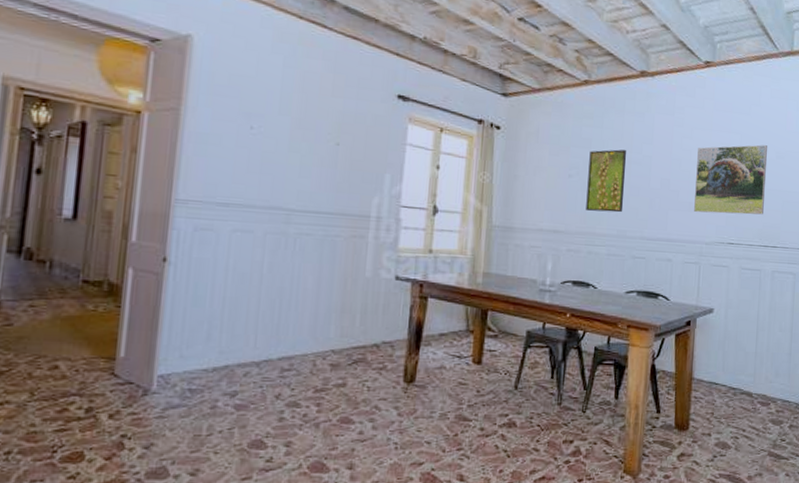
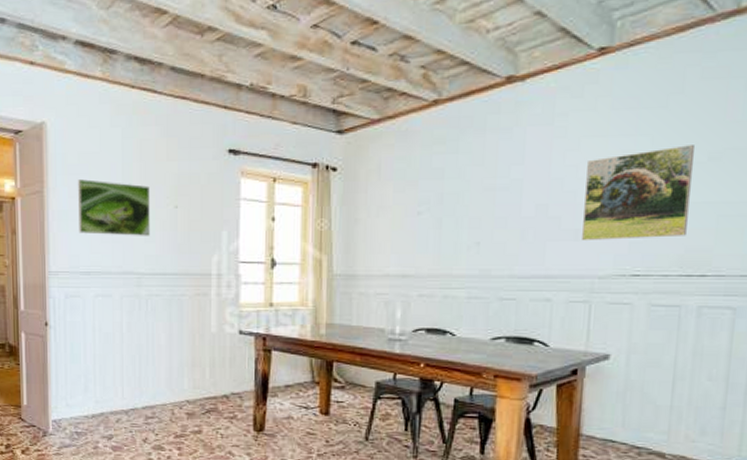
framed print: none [220,102,310,171] -> present [78,179,150,236]
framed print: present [586,149,627,213] -> none [439,176,490,251]

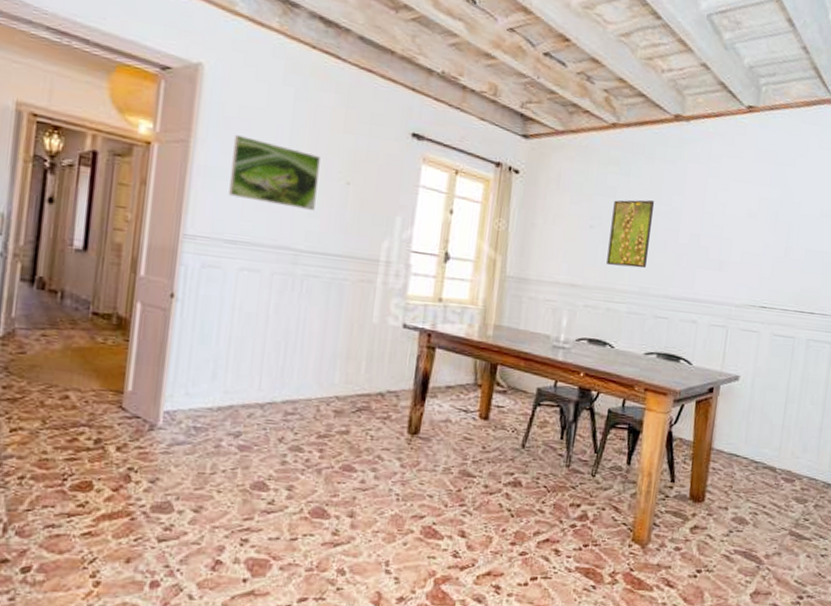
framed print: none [439,176,490,251] -> present [606,200,655,269]
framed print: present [582,145,694,241] -> none [725,200,812,278]

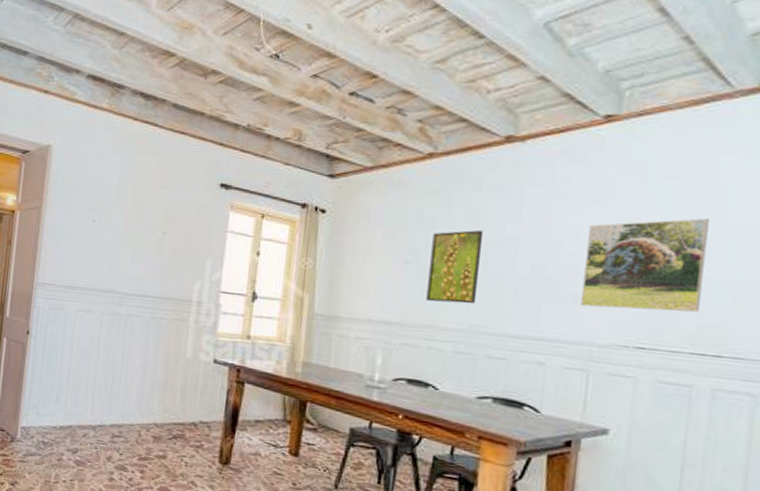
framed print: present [229,135,320,210] -> none [70,200,141,258]
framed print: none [725,200,812,278] -> present [581,218,709,312]

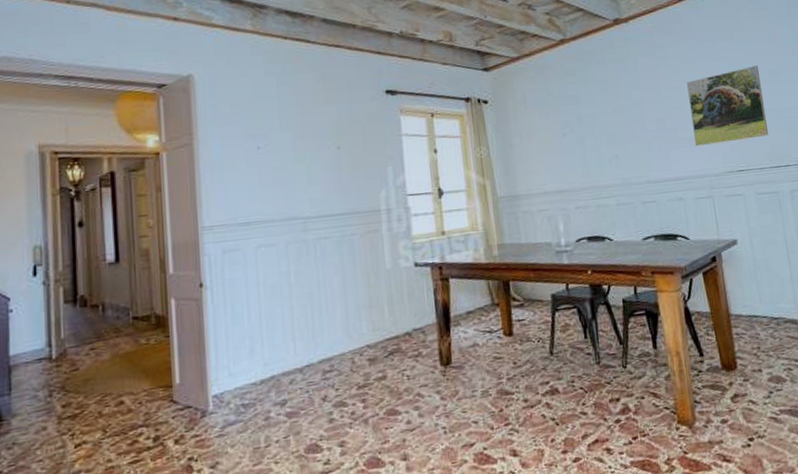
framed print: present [426,230,484,304] -> none [579,99,624,166]

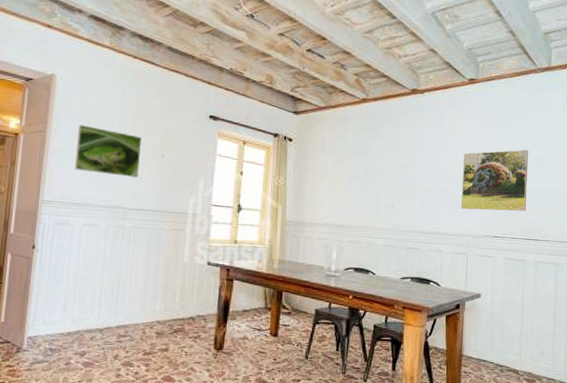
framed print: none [232,128,313,184] -> present [75,125,142,178]

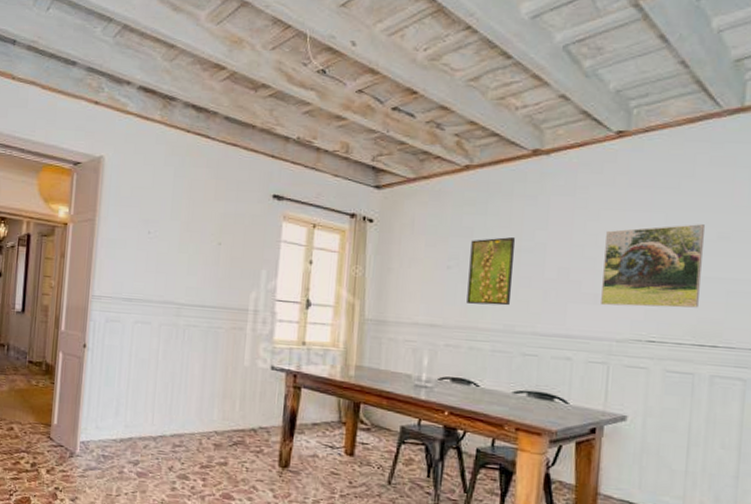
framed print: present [75,125,142,178] -> none [125,211,196,269]
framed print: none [365,156,401,210] -> present [467,237,516,306]

